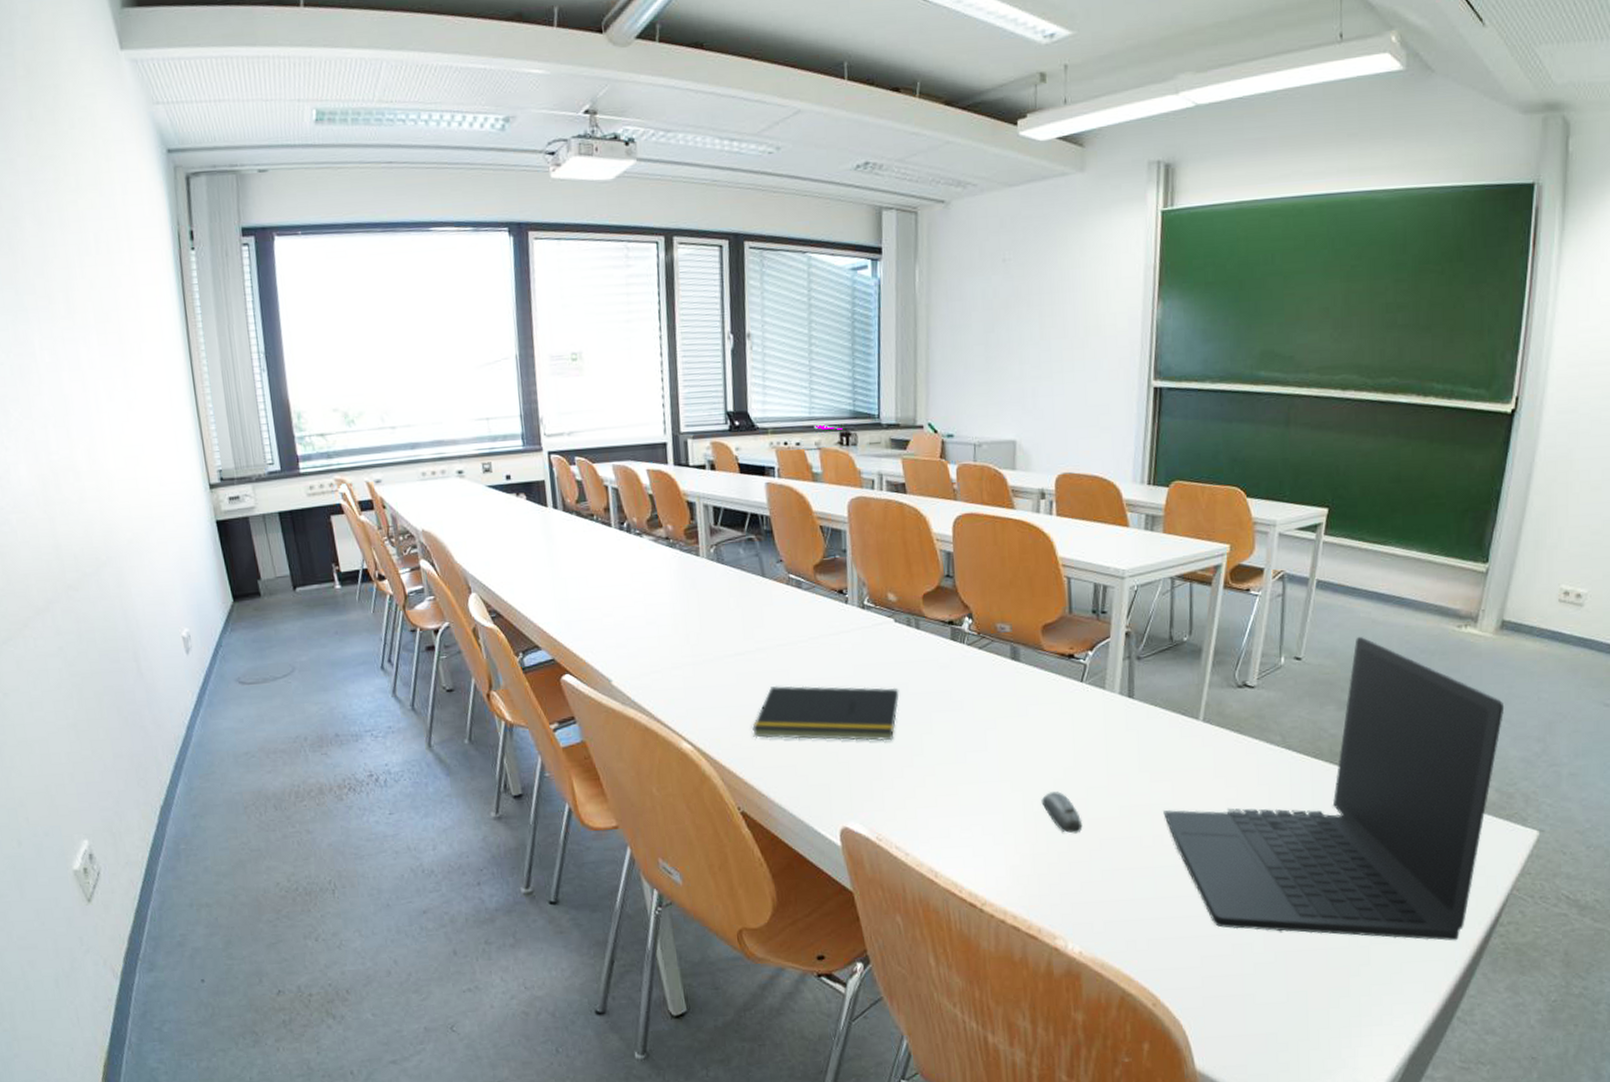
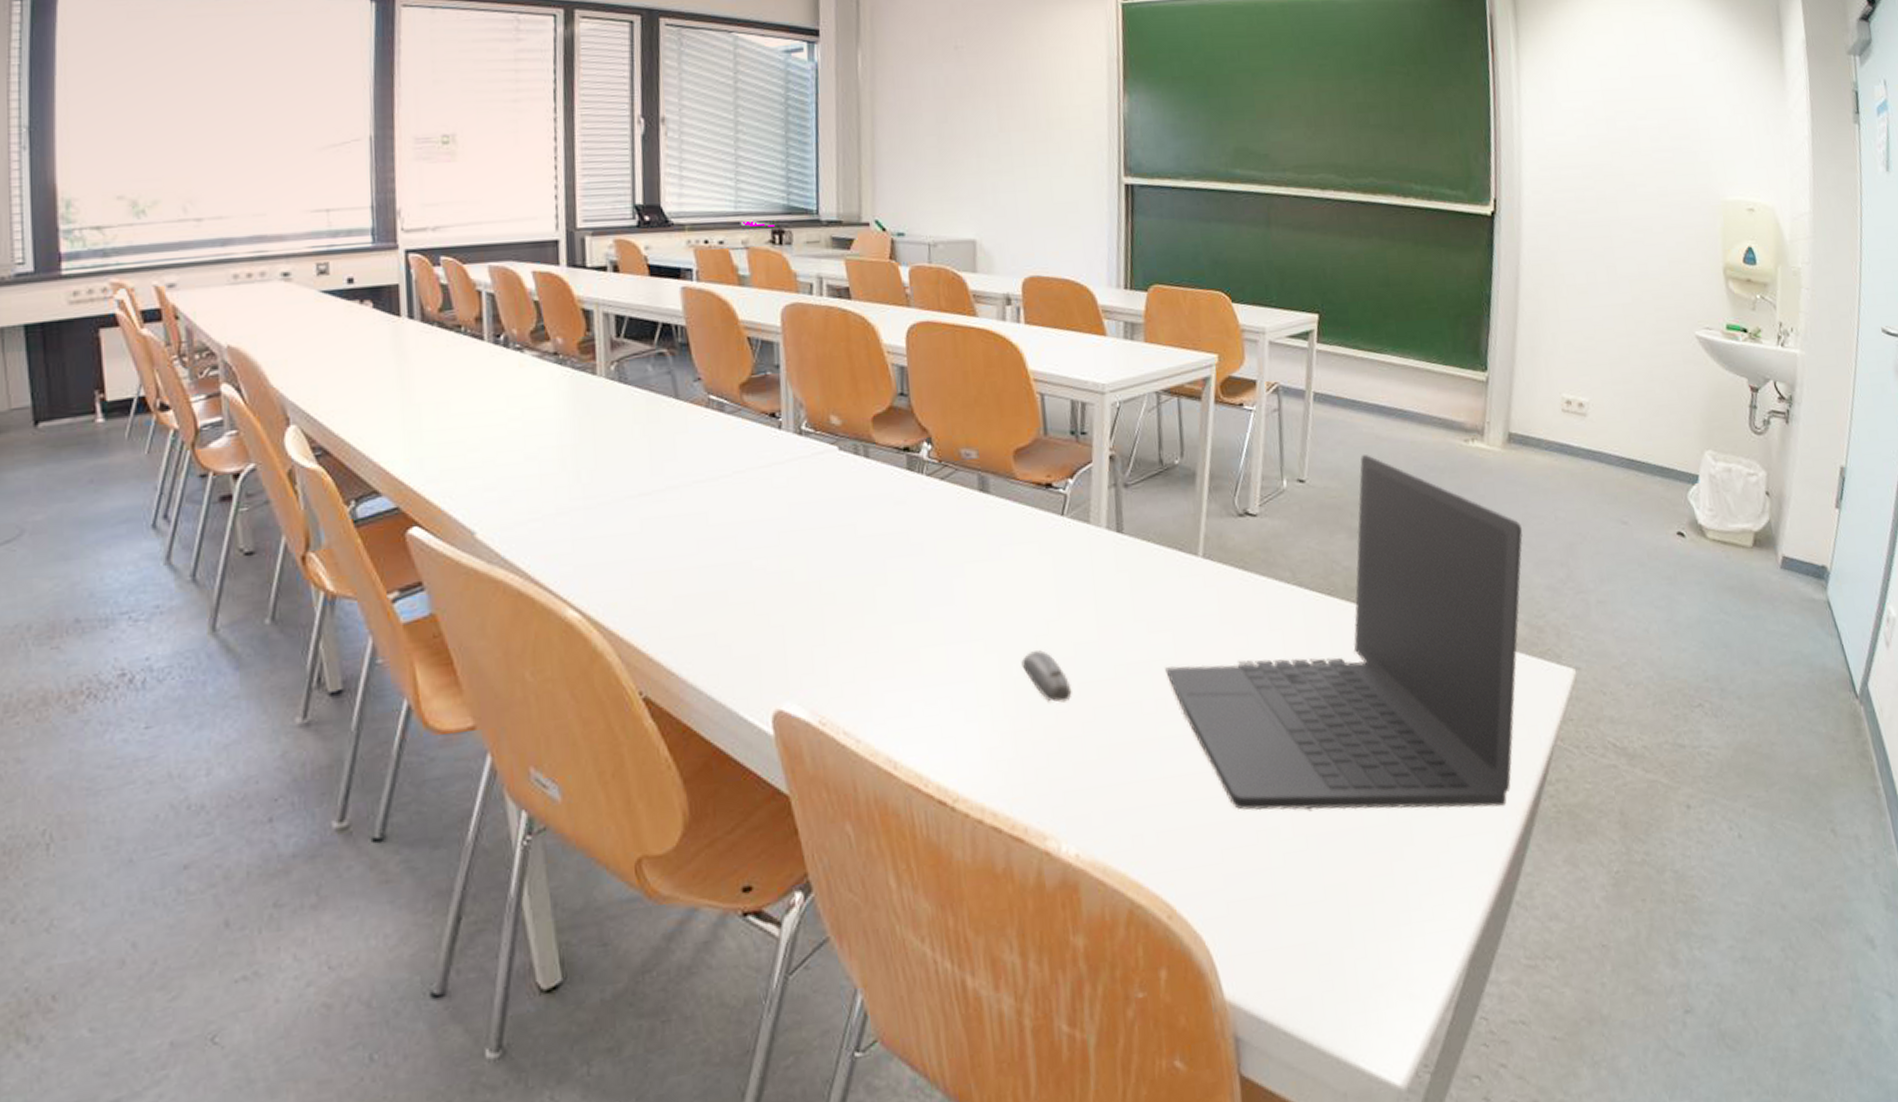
notepad: present [752,686,899,741] -> none [660,529,846,600]

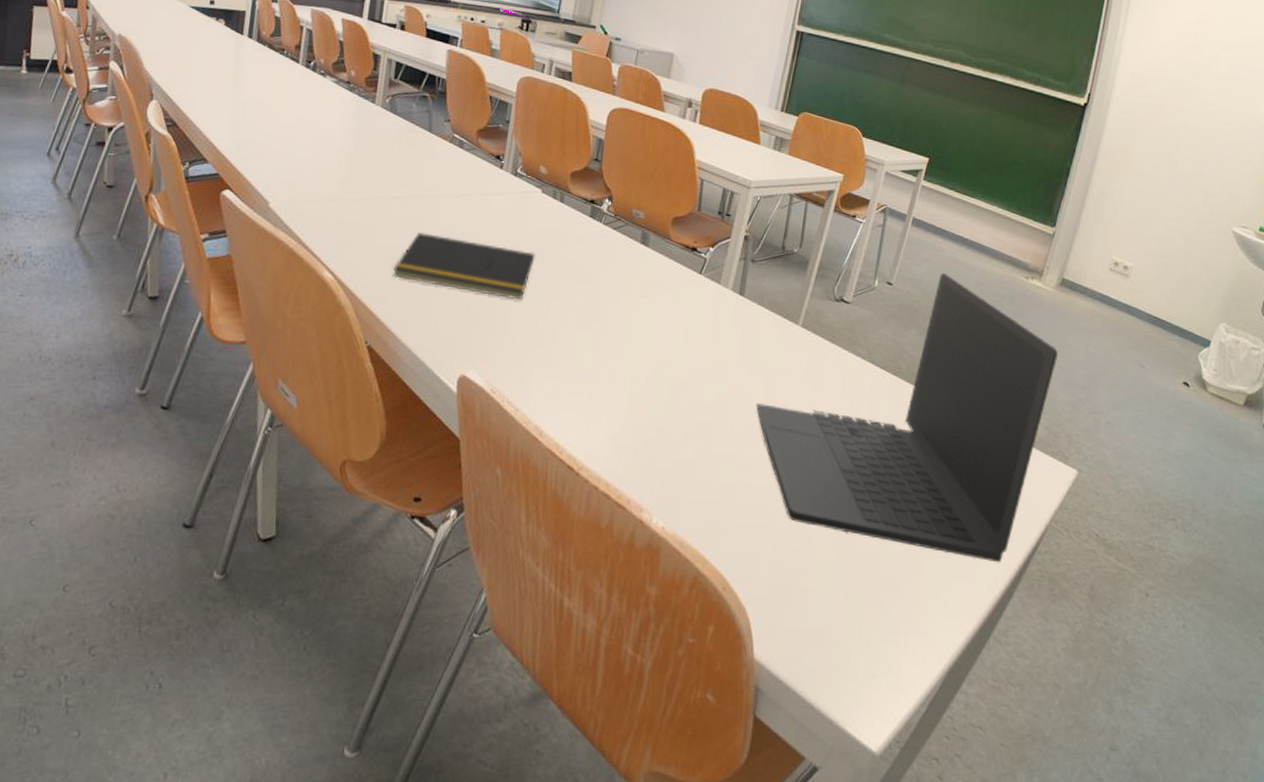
notepad: none [660,529,846,600] -> present [393,233,536,301]
computer mouse: present [1021,650,1072,703] -> none [648,370,683,413]

